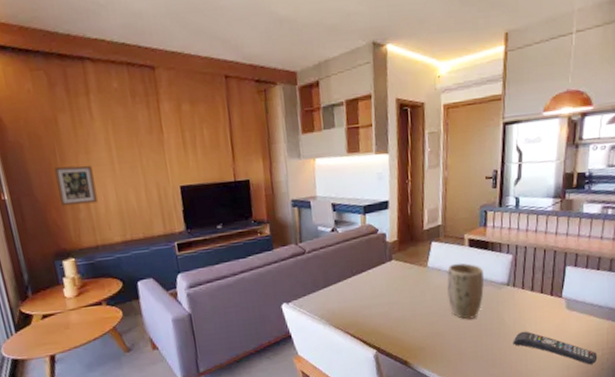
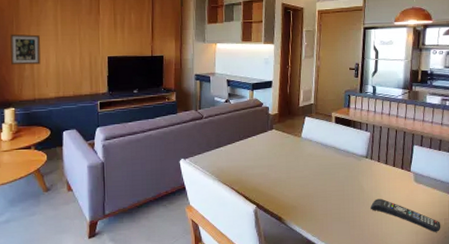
plant pot: present [446,263,484,320] -> none [316,136,347,185]

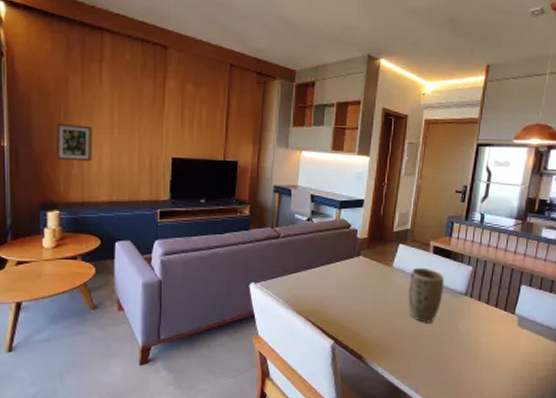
plant pot: none [316,136,347,185] -> present [407,267,444,323]
remote control: present [370,198,441,232] -> none [464,342,543,384]

